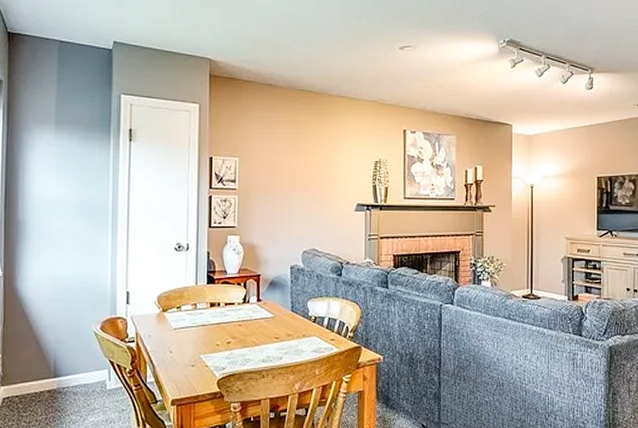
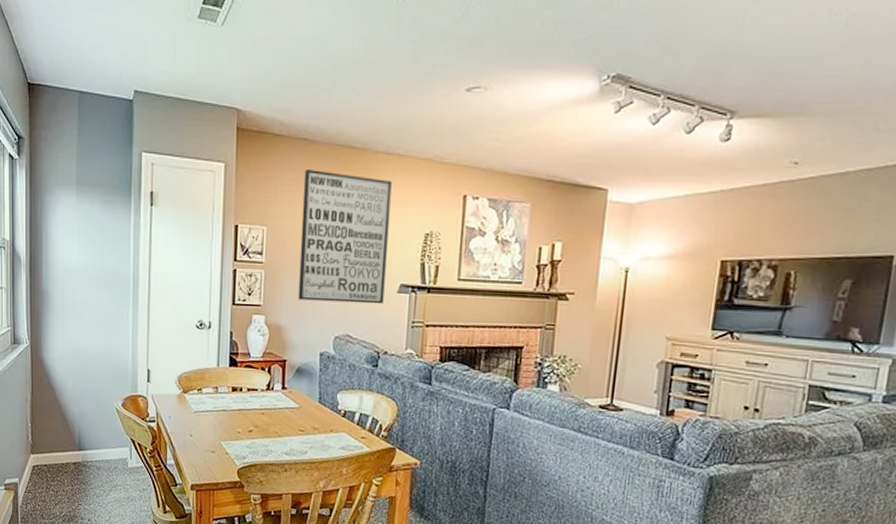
wall art: none [268,110,345,221] -> present [297,170,392,305]

